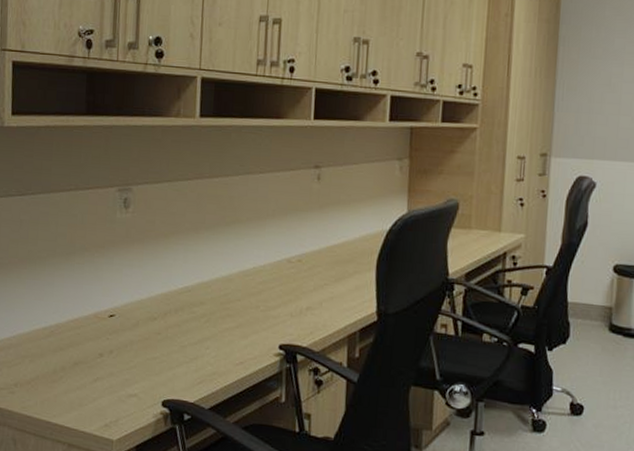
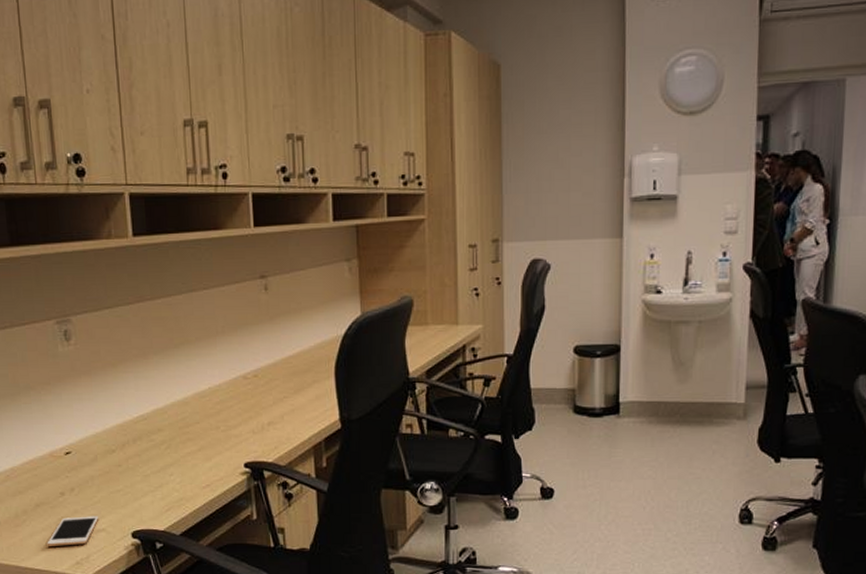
cell phone: none [79,378,133,408] -> present [47,516,99,546]

